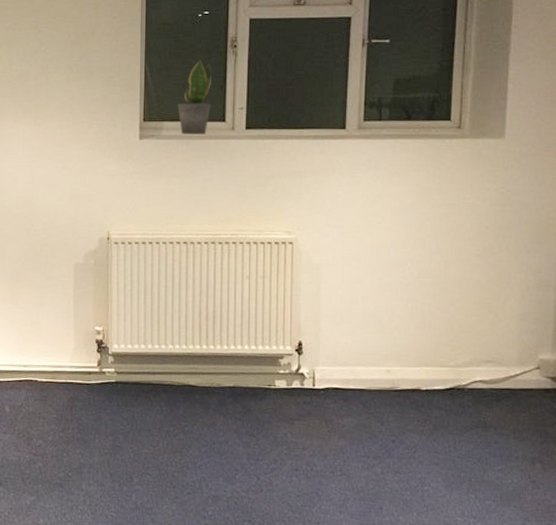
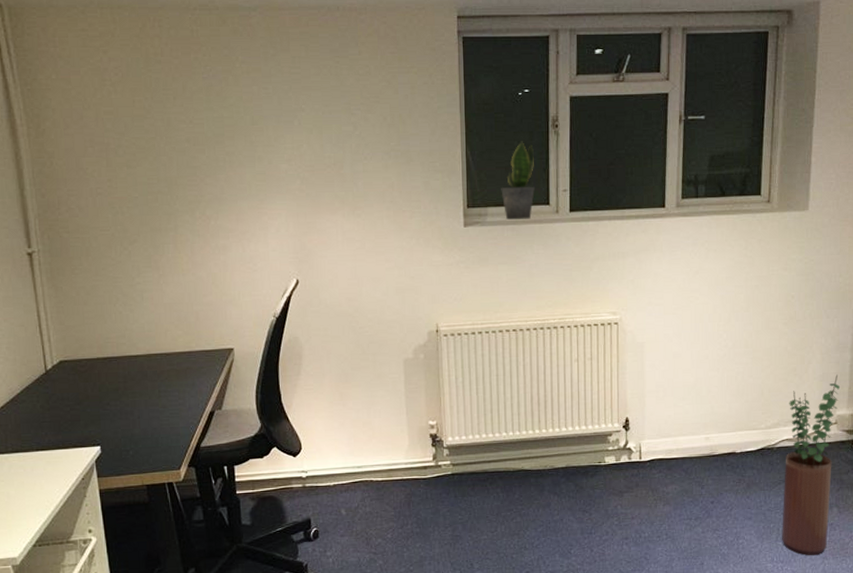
vase: none [474,314,544,514] -> present [782,374,841,555]

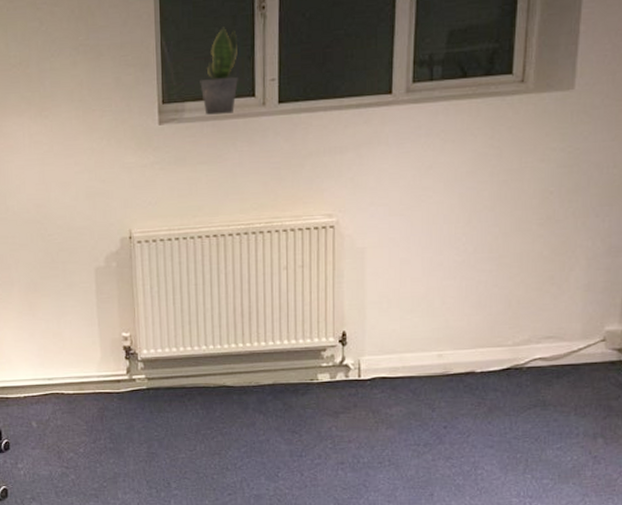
vase: present [782,374,841,555] -> none [531,283,611,491]

